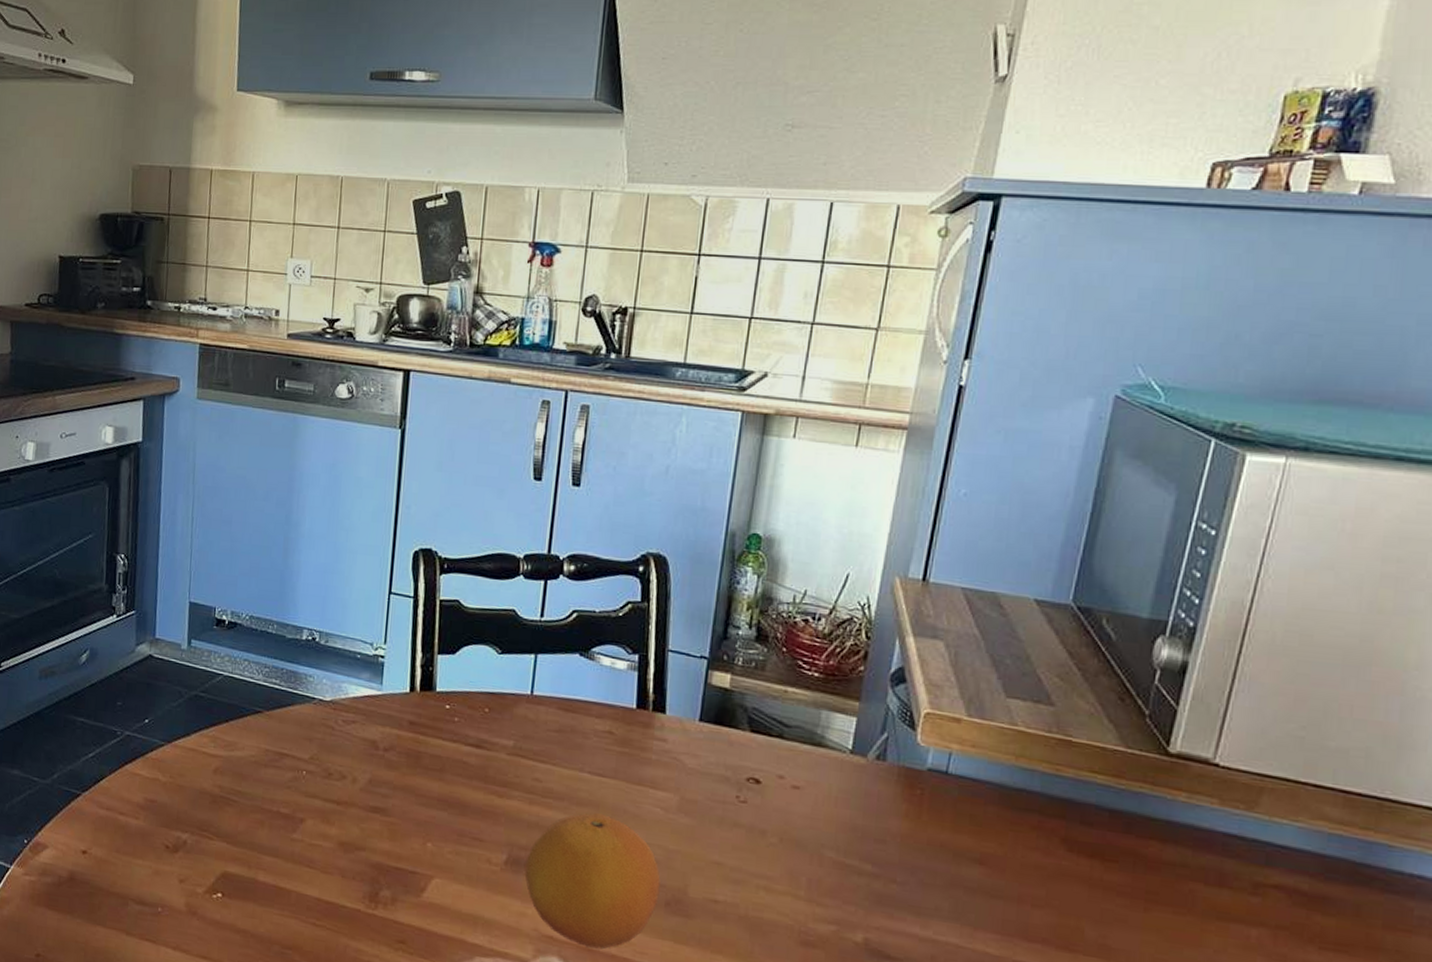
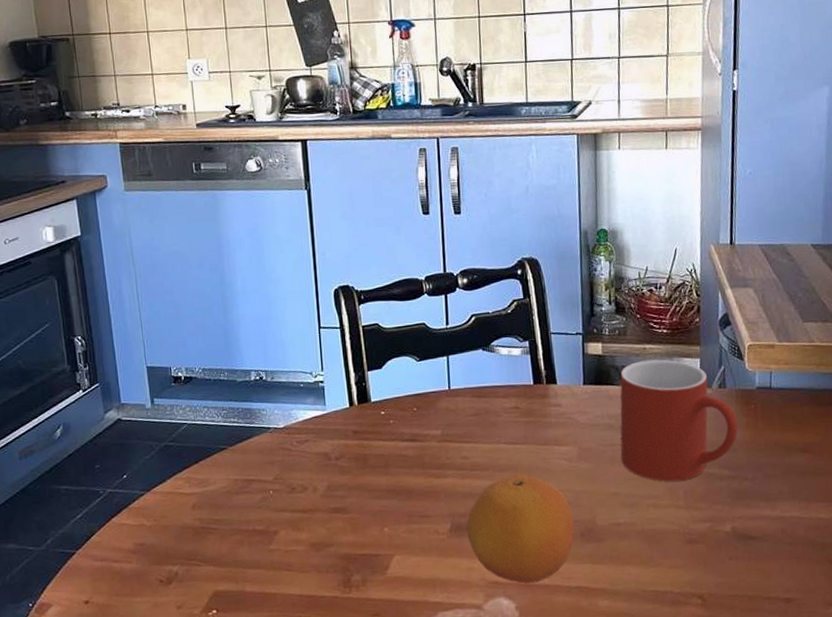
mug: none [732,705,895,866] -> present [620,359,738,482]

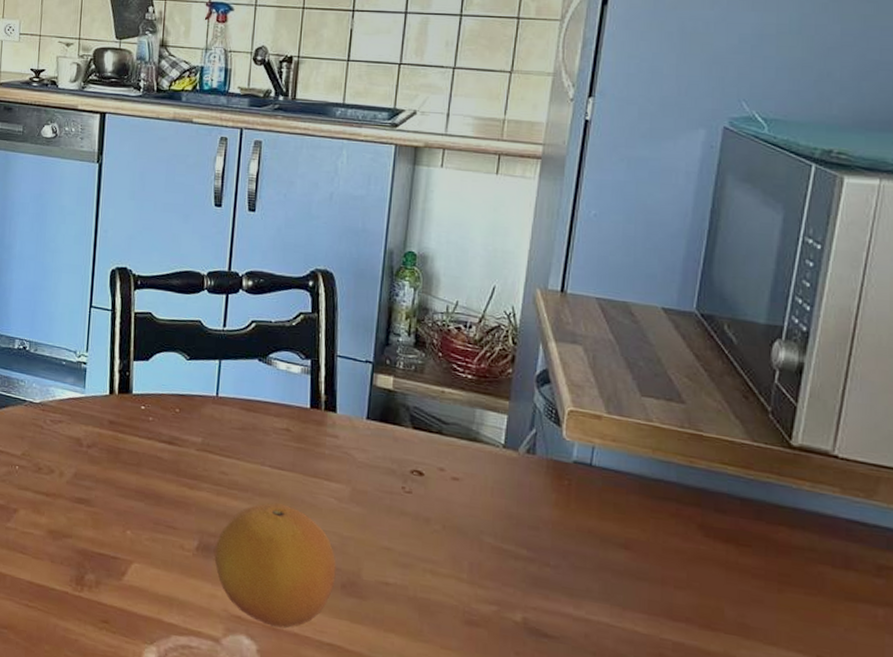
mug: present [620,359,738,482] -> none [399,405,545,551]

